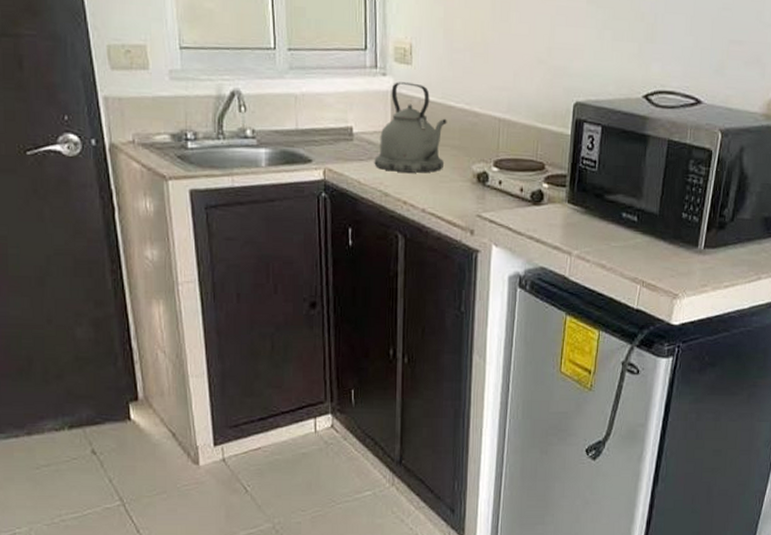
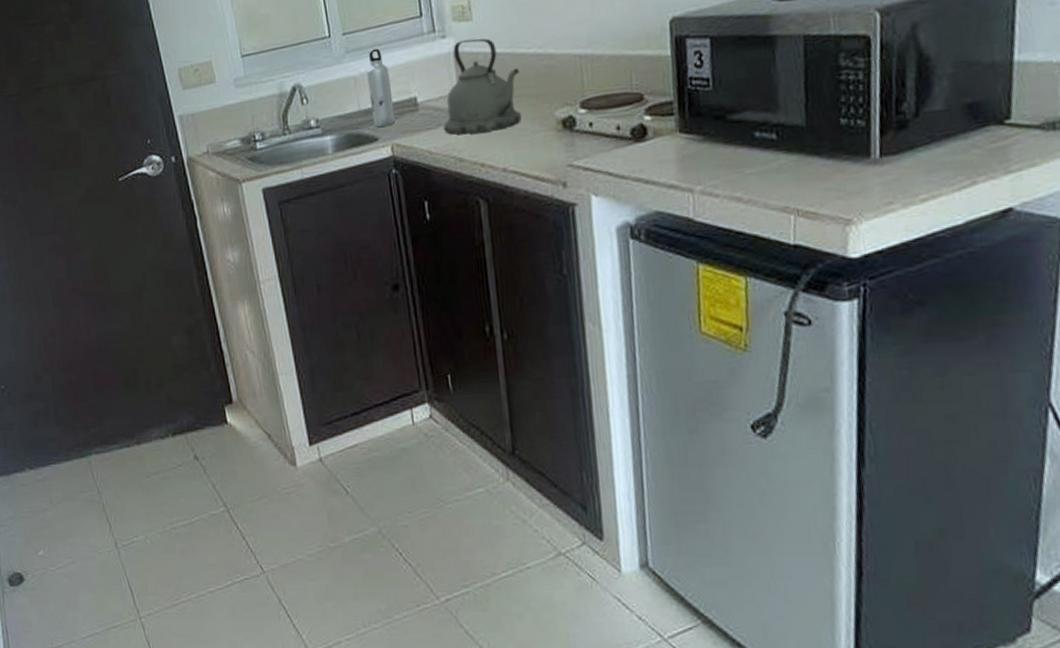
water bottle: none [308,71,330,150] -> present [367,48,395,127]

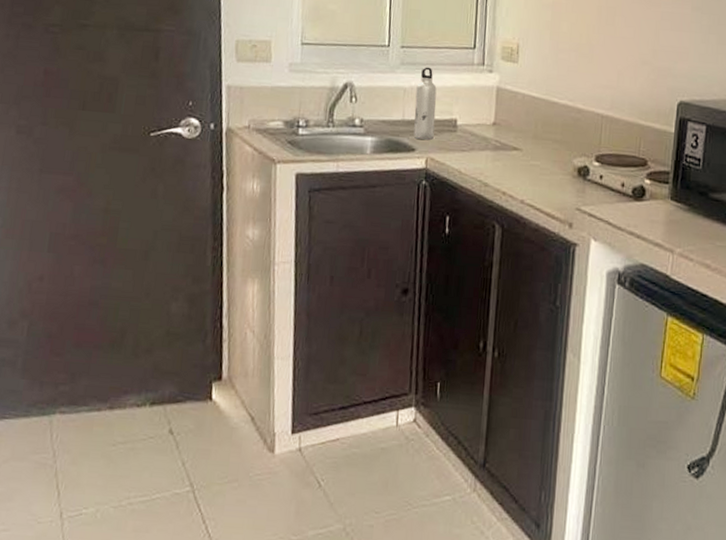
kettle: present [443,38,521,135] -> none [476,78,550,165]

